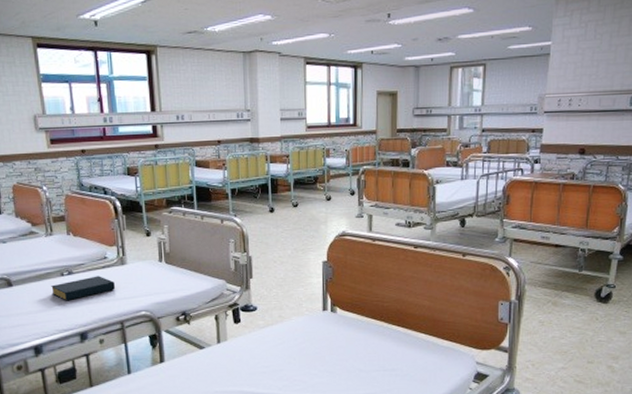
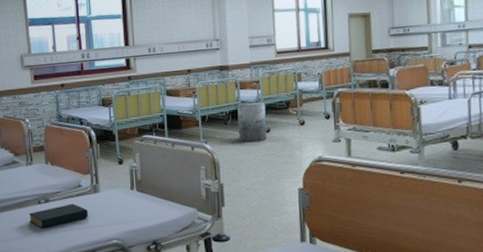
trash can: none [267,176,295,216] -> present [237,102,267,142]

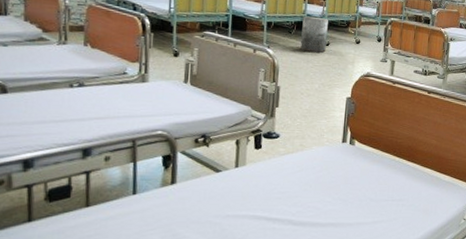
hardback book: present [29,203,88,229] -> none [55,90,131,114]

